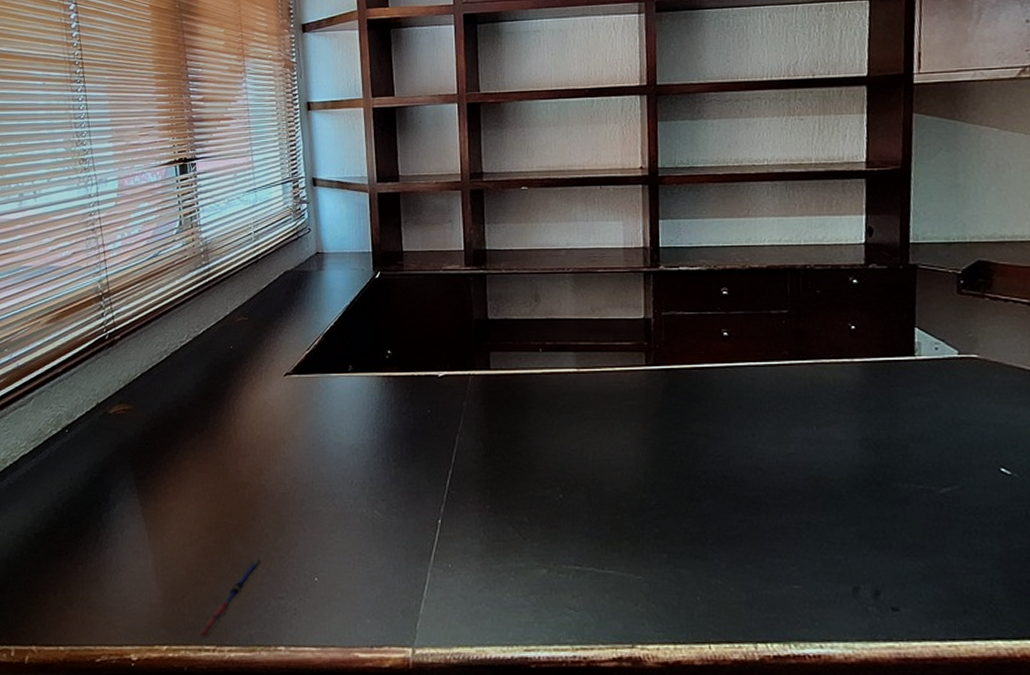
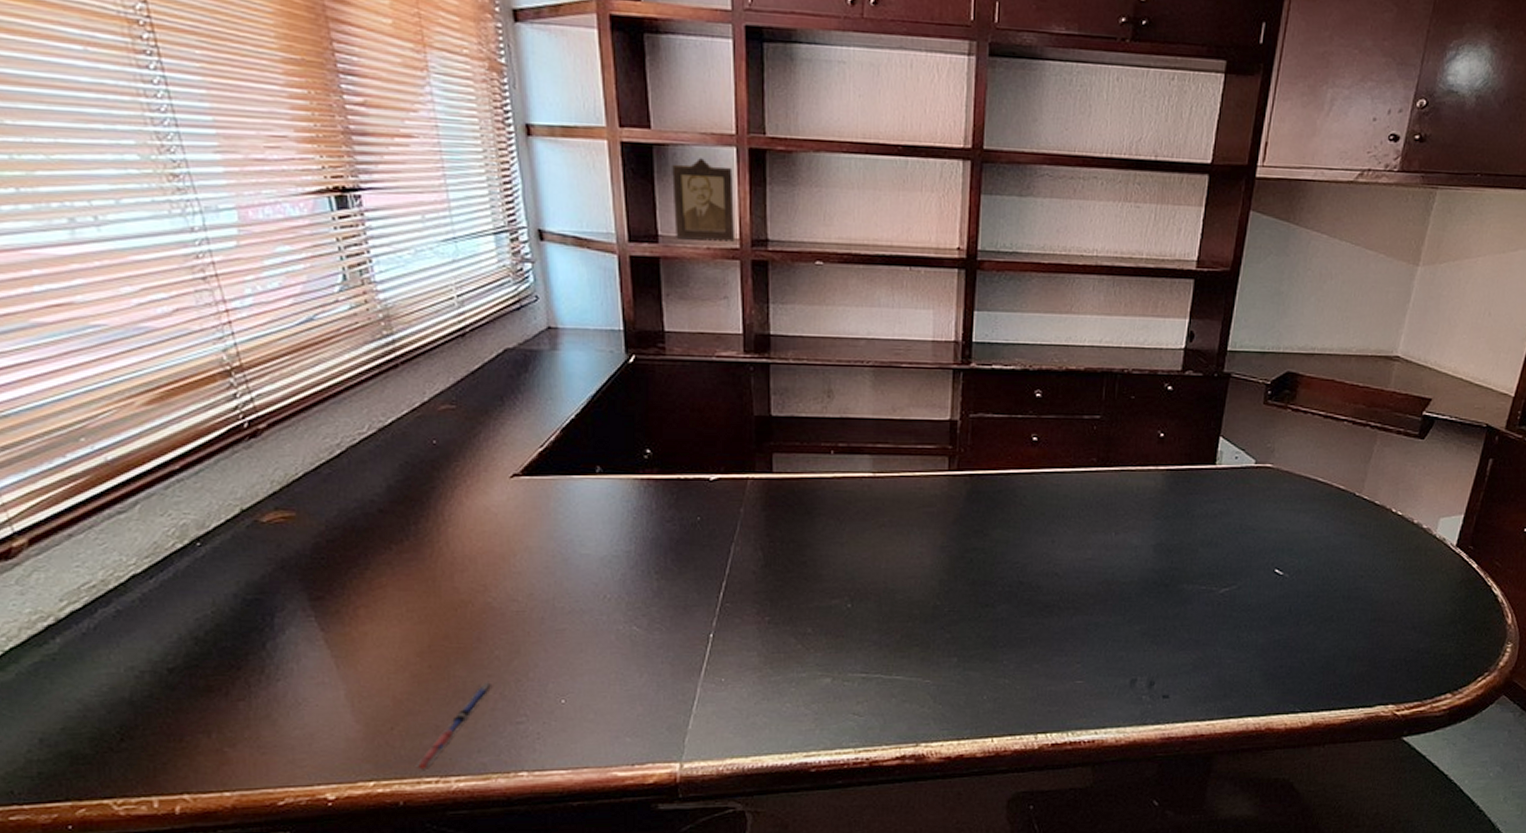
photo frame: none [410,114,458,177] -> present [672,158,736,242]

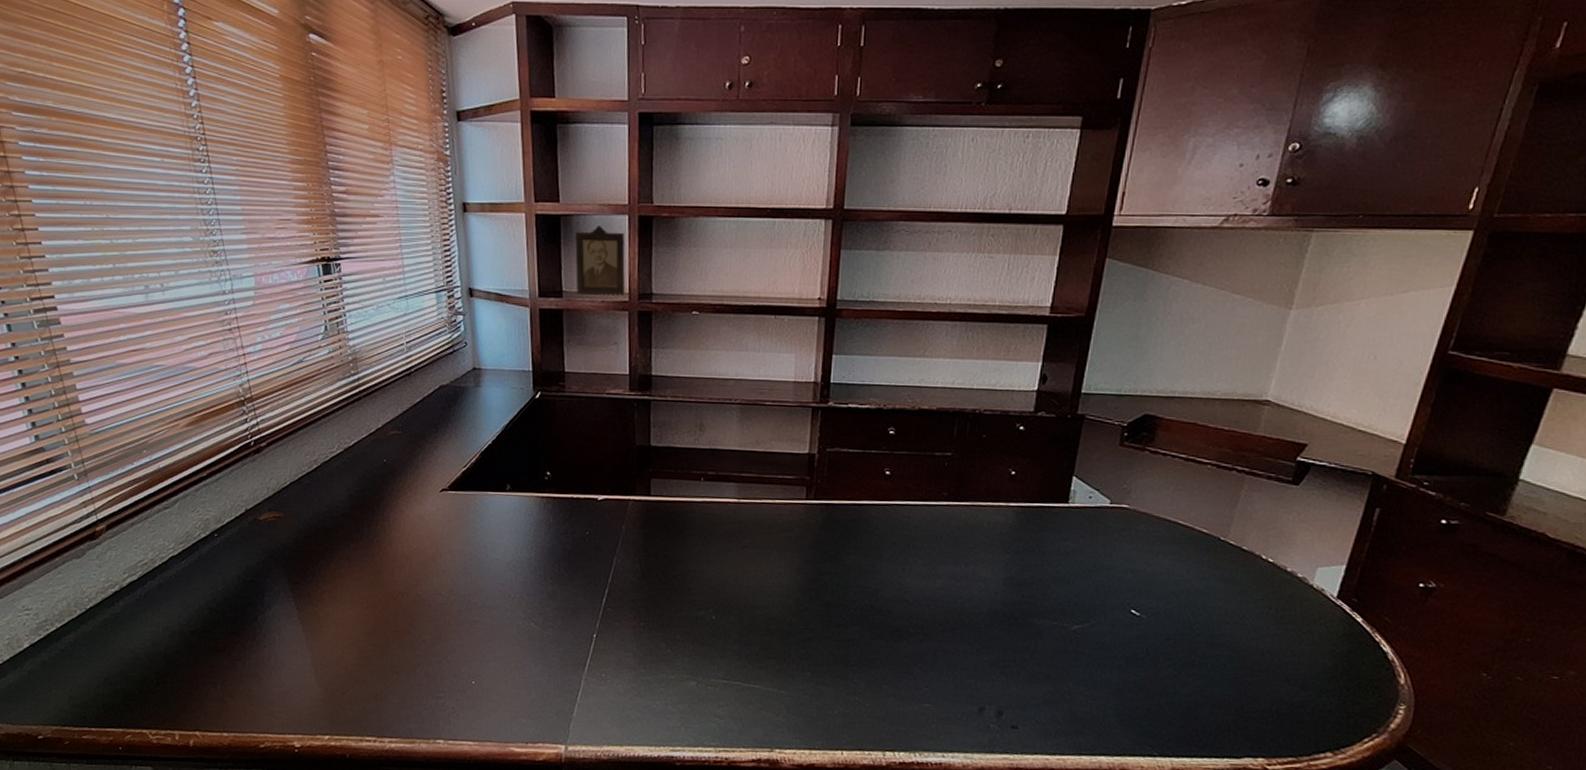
pen: present [415,682,493,770] -> none [359,661,420,730]

